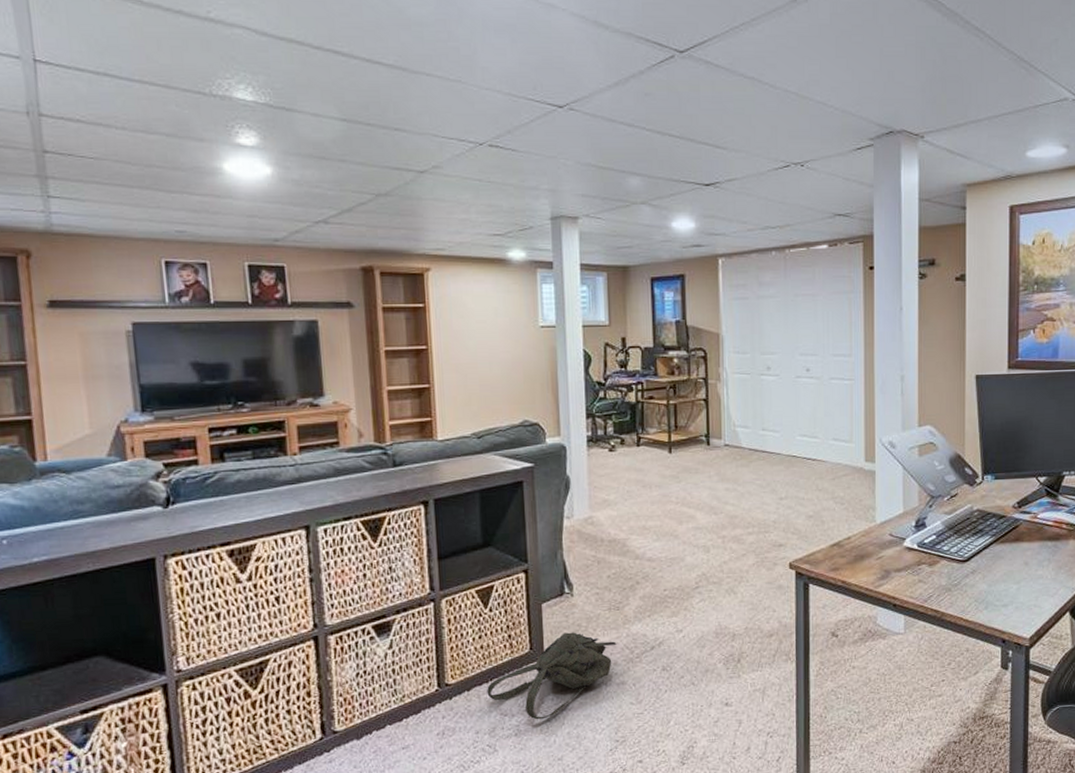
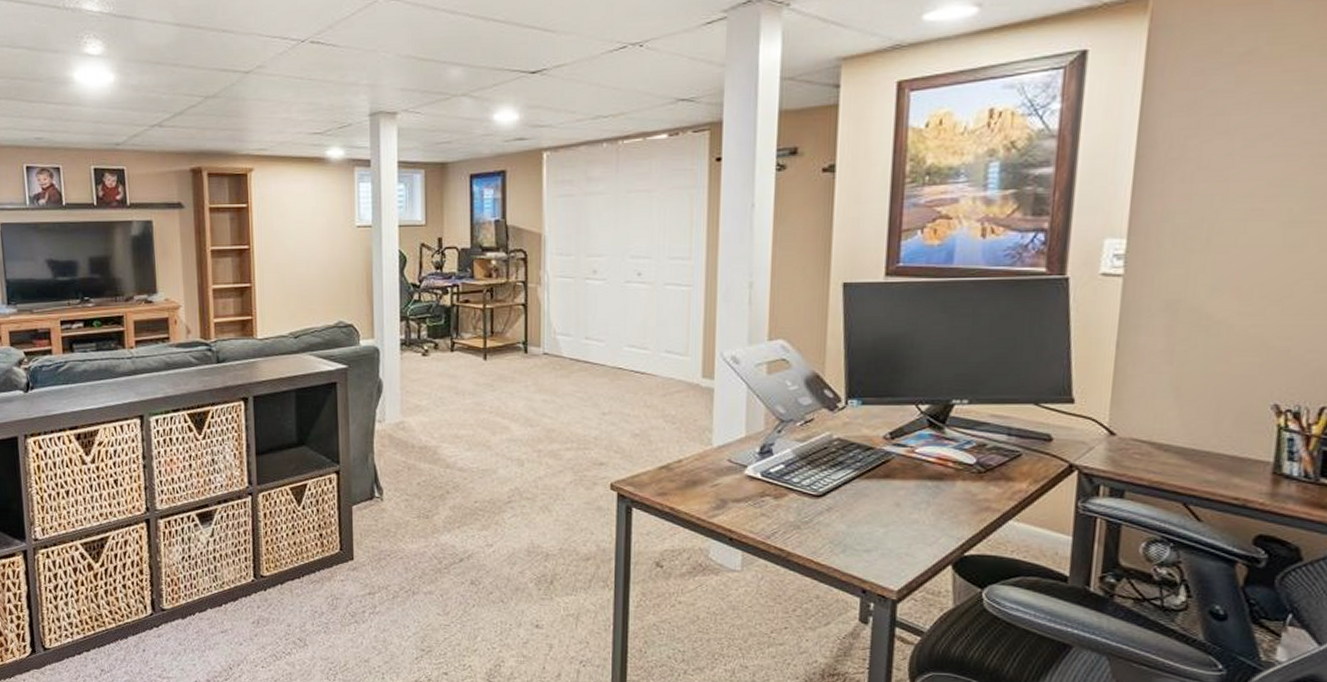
backpack: present [487,632,617,720] -> none [299,536,425,620]

